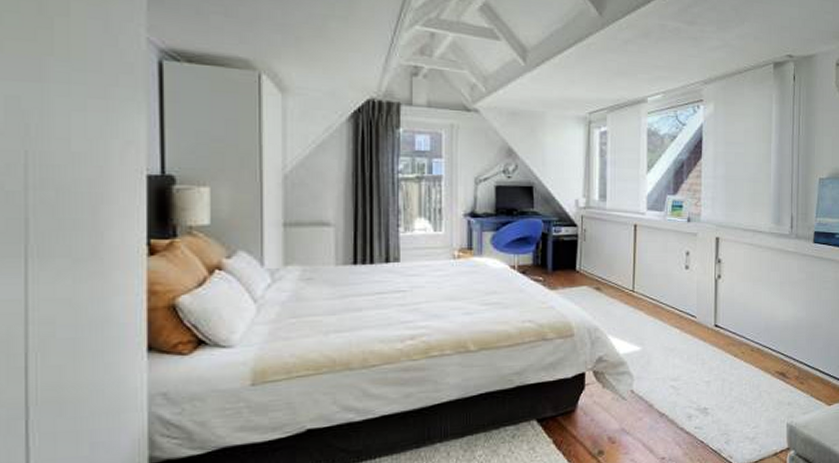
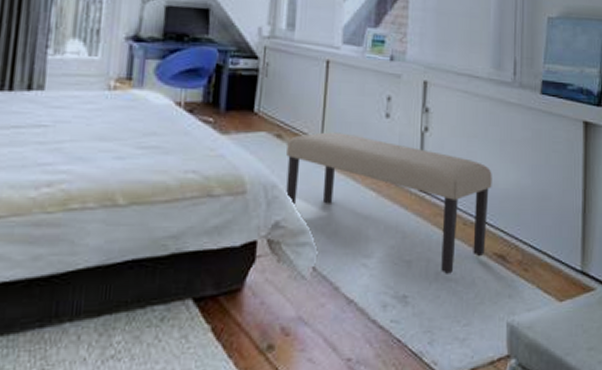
bench: none [605,283,774,390] -> present [286,132,492,274]

